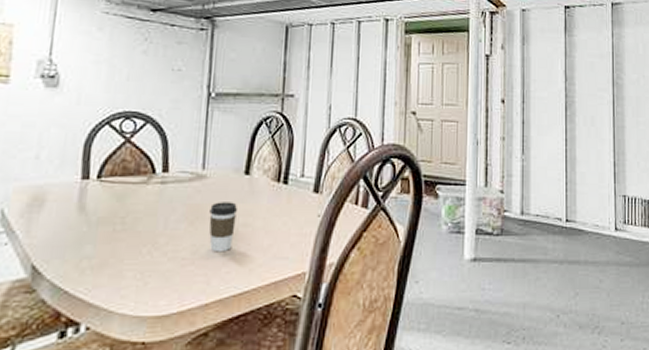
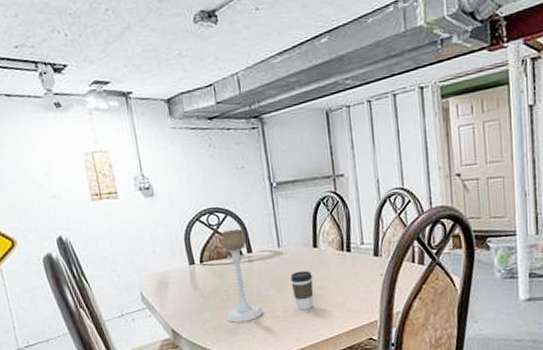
candle holder: none [113,140,166,262] -> present [221,228,264,323]

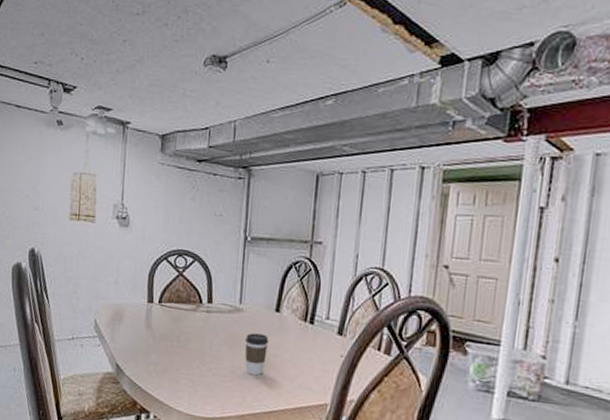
candle holder: present [221,228,264,323] -> none [172,275,211,374]

